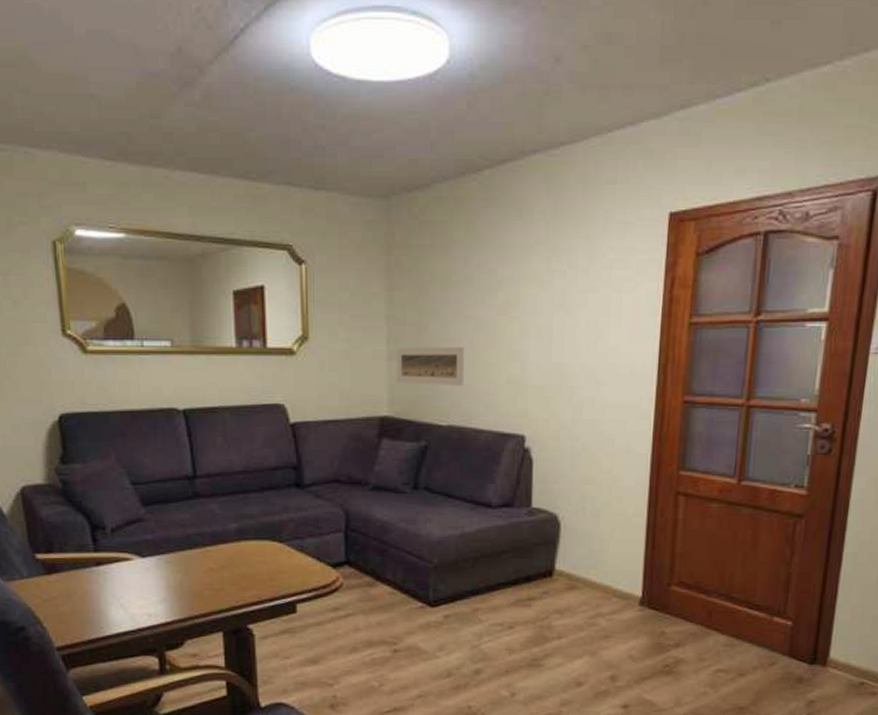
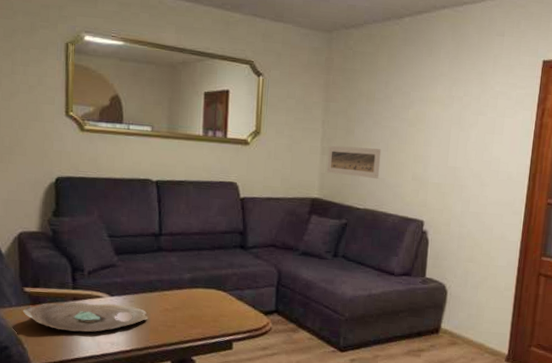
decorative bowl: none [37,567,190,604] -> present [23,302,148,332]

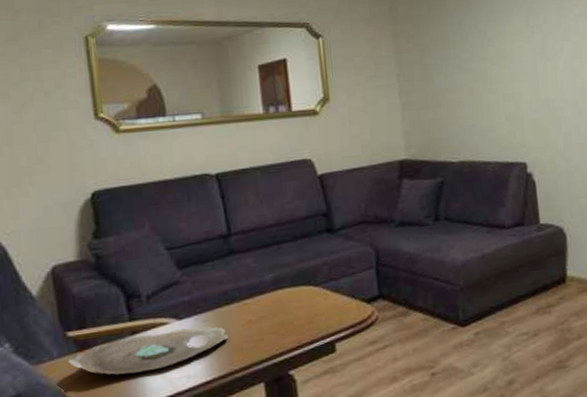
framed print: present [326,145,382,179] -> none [408,93,470,130]

